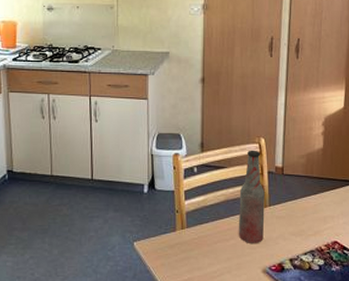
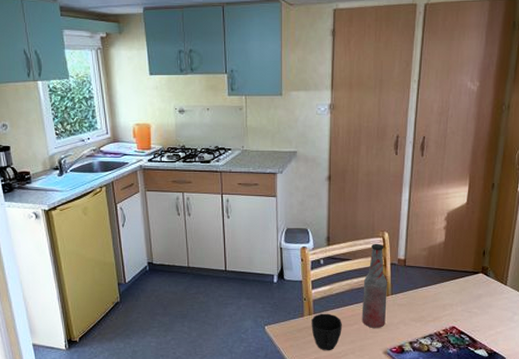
cup: none [184,227,217,270] -> present [311,313,342,351]

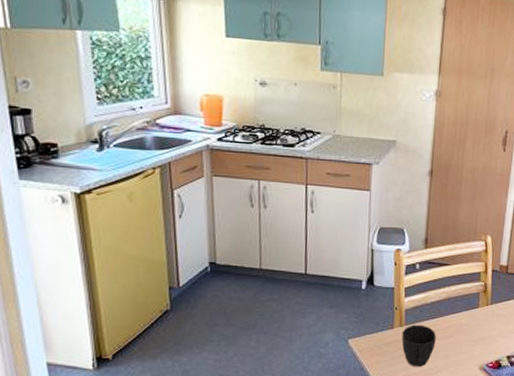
bottle: present [361,243,387,329] -> none [457,247,487,342]

